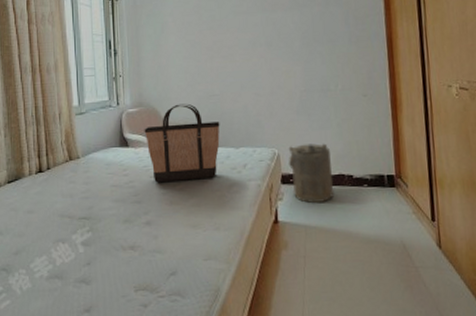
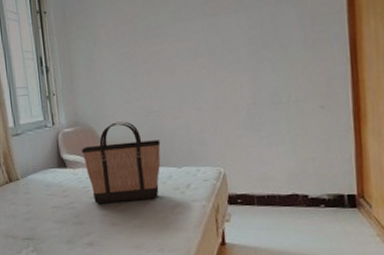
laundry hamper: present [288,143,334,203] -> none [235,161,286,224]

